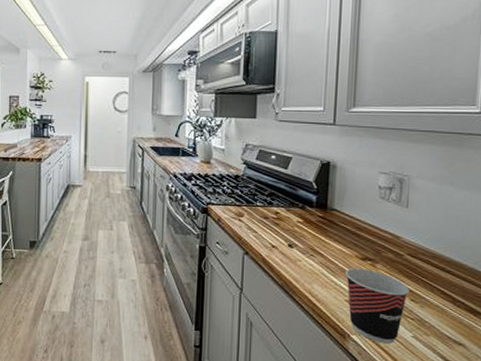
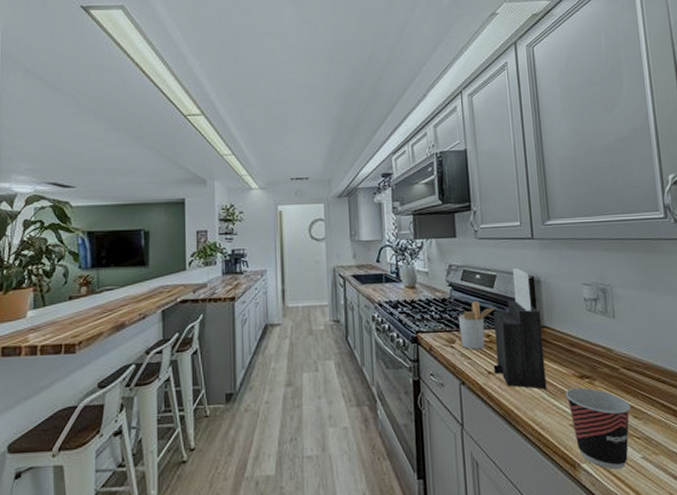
utensil holder: none [248,180,288,225] -> present [458,301,497,350]
knife block: none [277,152,332,267] -> present [493,268,547,390]

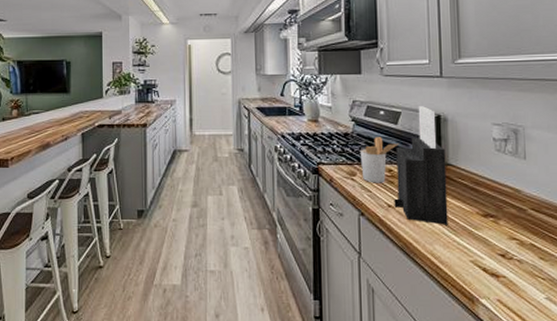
cup: present [565,387,631,469] -> none [467,225,537,307]

